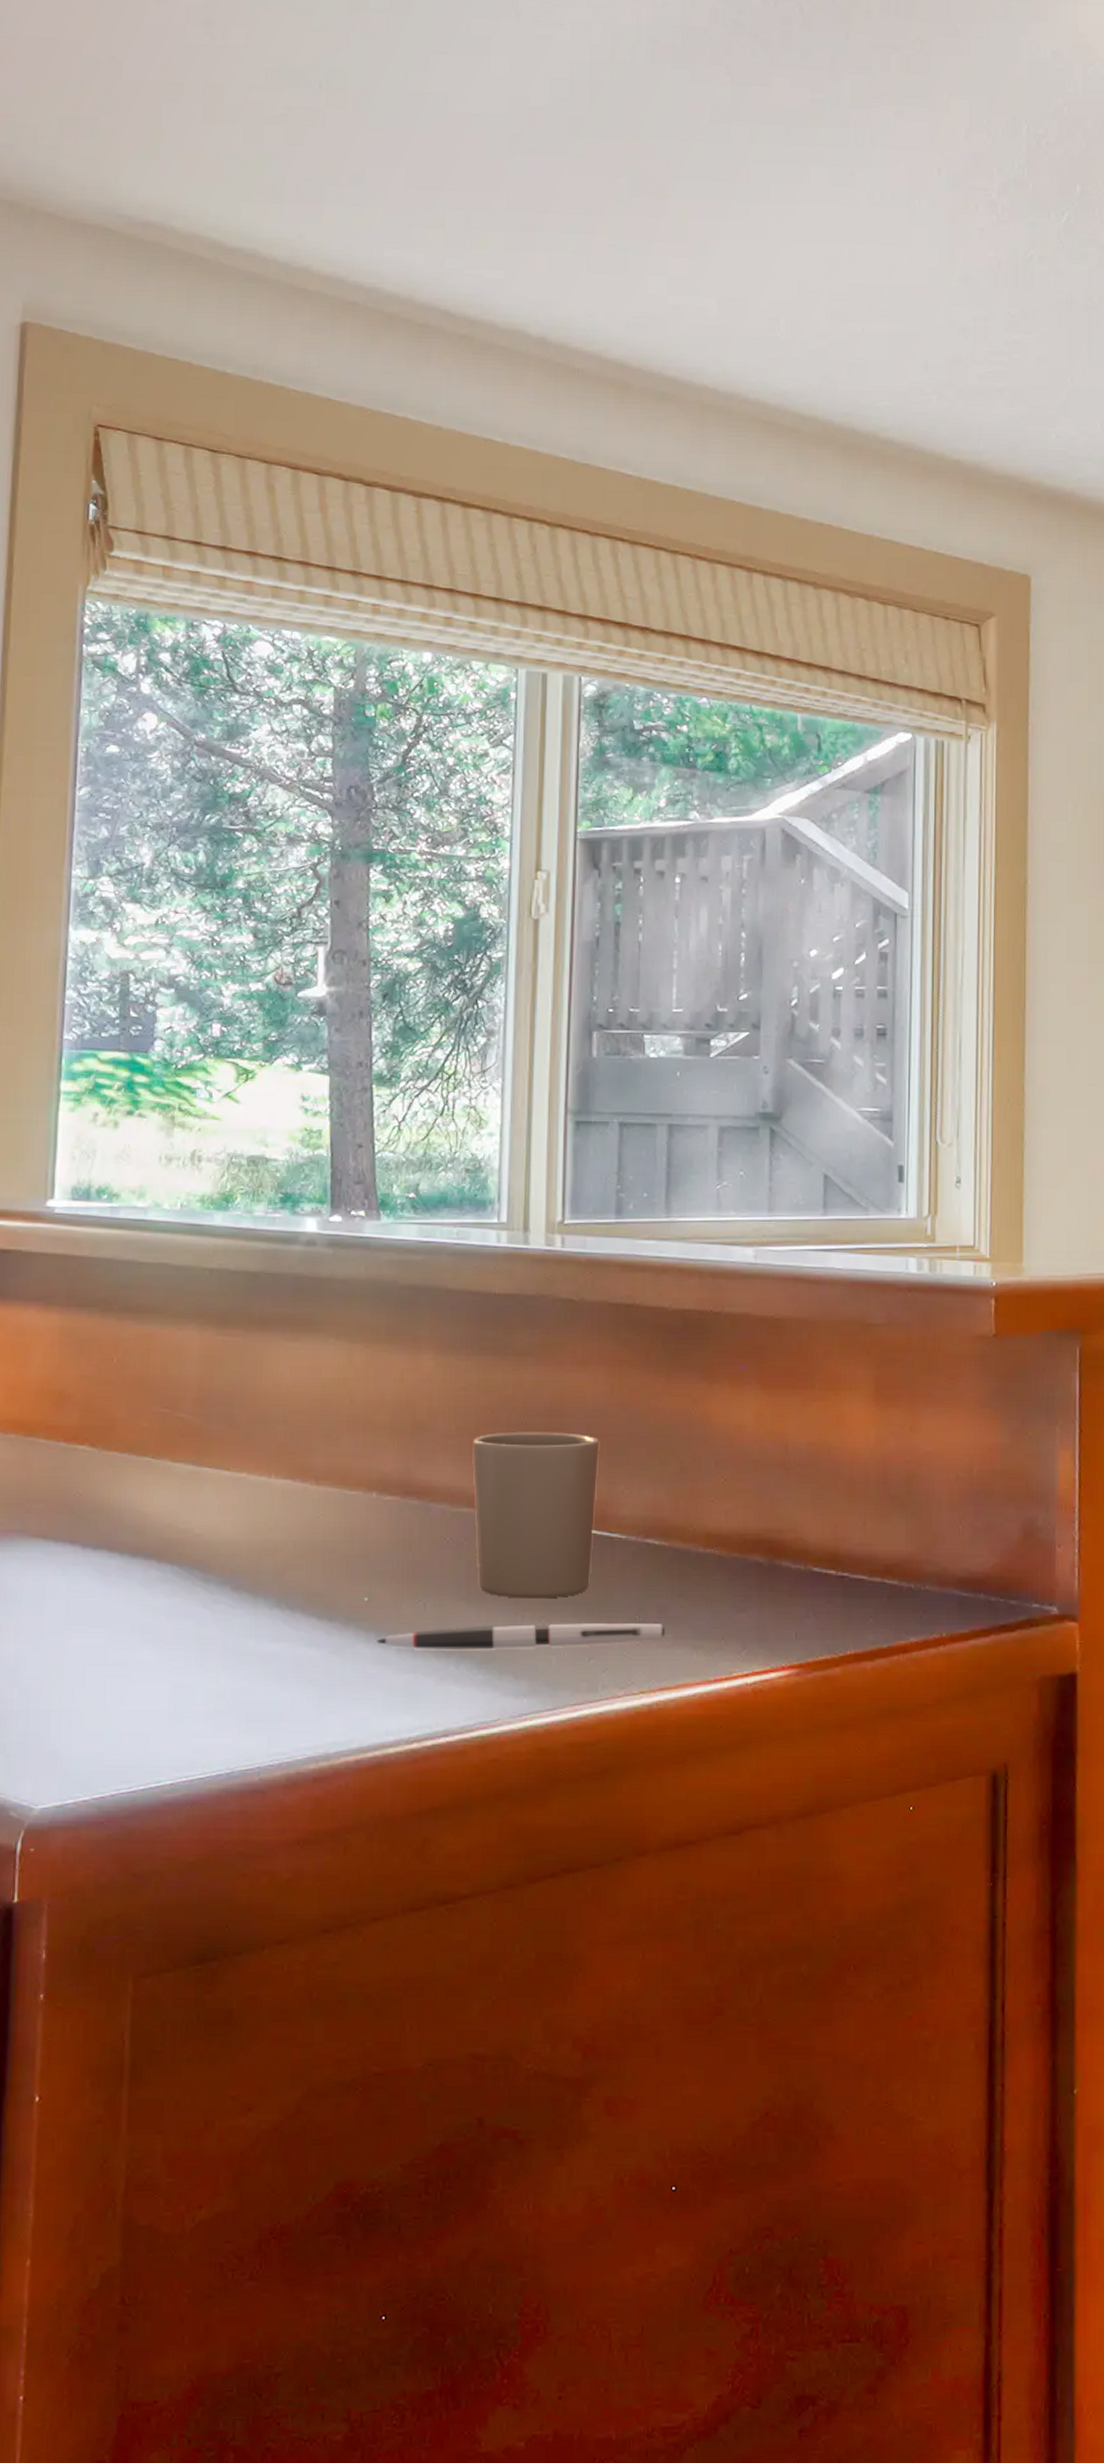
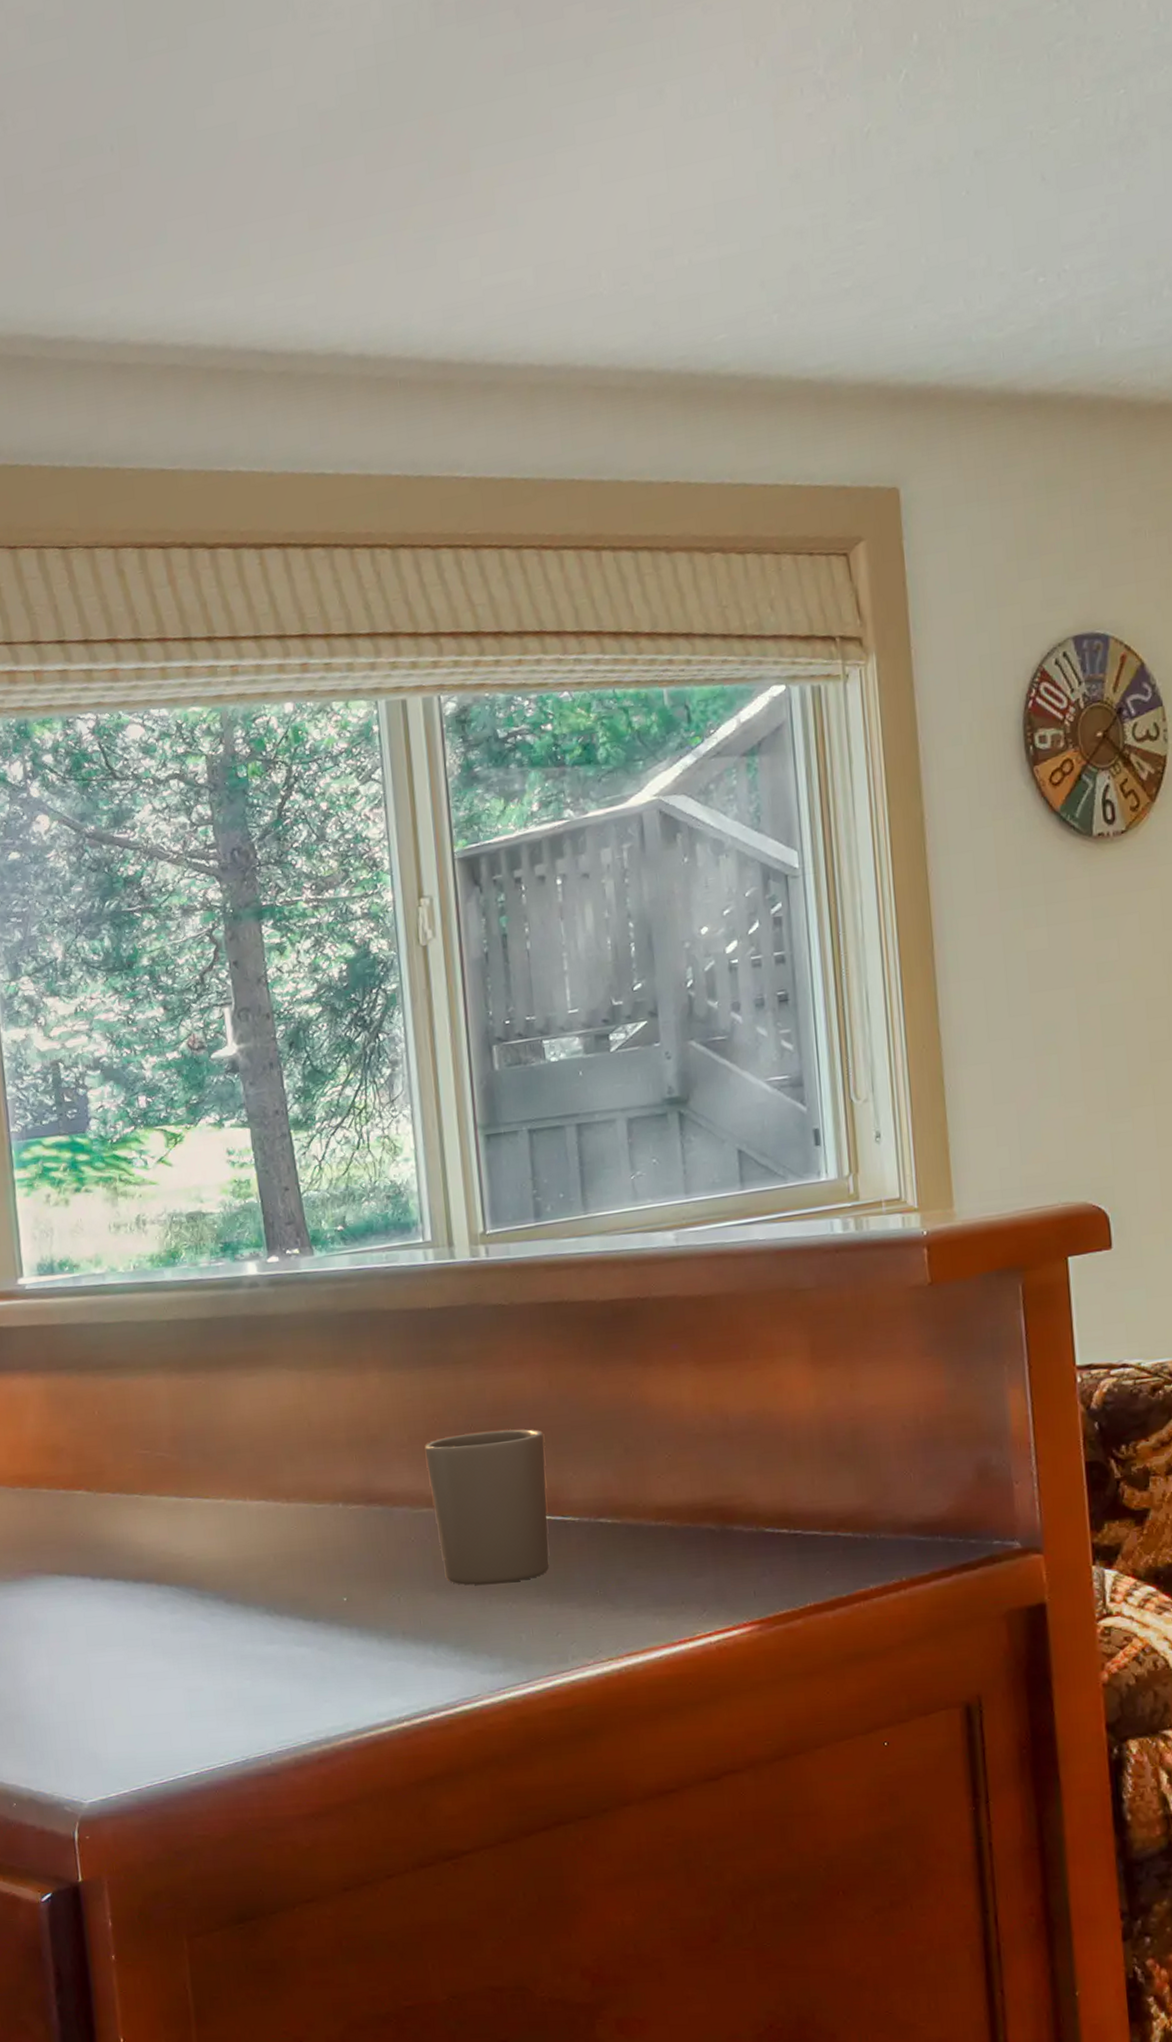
pen: present [376,1623,666,1650] -> none [359,1595,627,1639]

